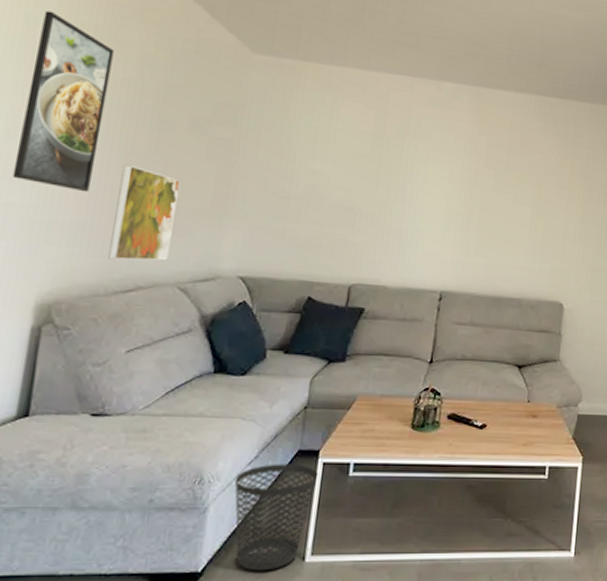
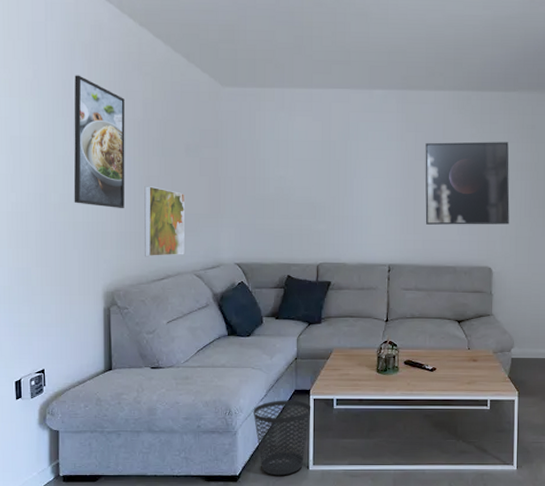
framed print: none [490,150,593,254] -> present [425,141,510,225]

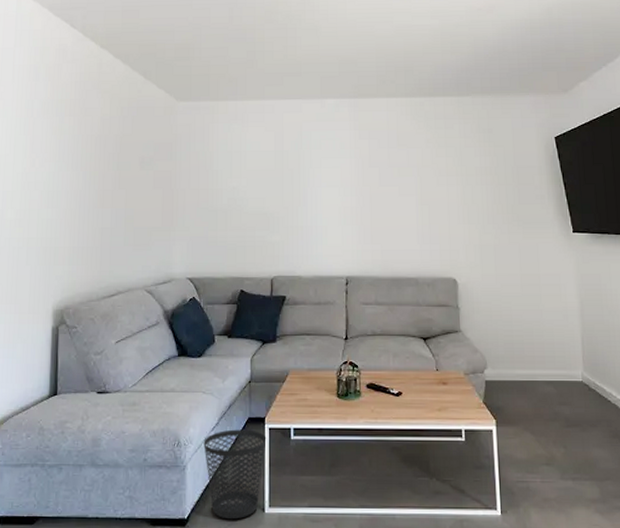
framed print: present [73,75,125,209] -> none [29,95,84,224]
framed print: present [144,186,185,257] -> none [96,200,138,273]
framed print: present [425,141,510,225] -> none [379,146,472,234]

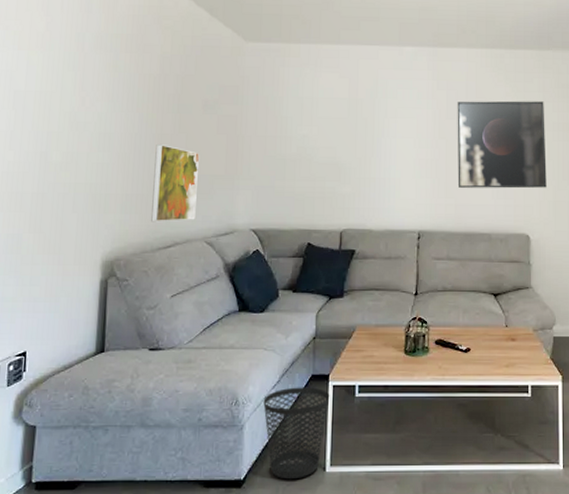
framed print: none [96,200,138,273] -> present [151,145,199,222]
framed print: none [379,146,472,234] -> present [457,100,547,189]

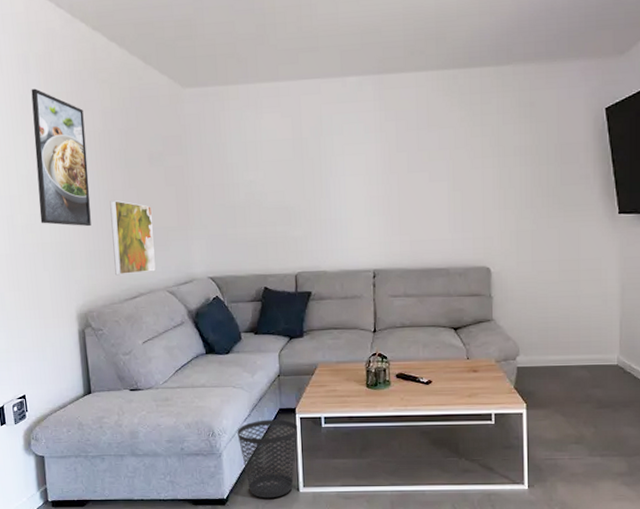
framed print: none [77,28,141,169] -> present [31,88,91,227]
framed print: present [457,100,547,189] -> none [408,124,508,223]

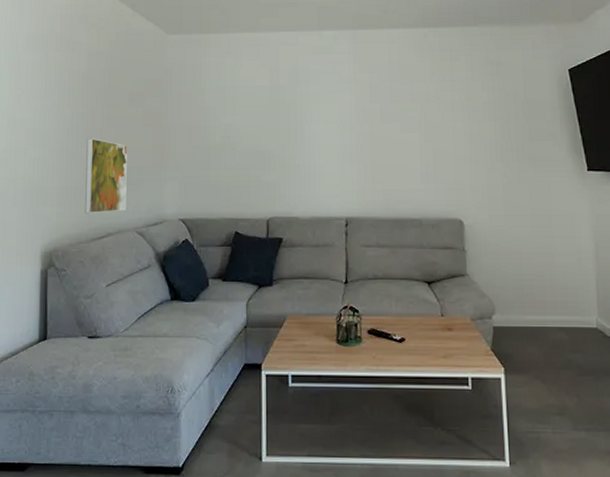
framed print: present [31,88,91,227] -> none [16,29,70,163]
wastebasket: present [237,419,298,499] -> none [198,376,263,469]

